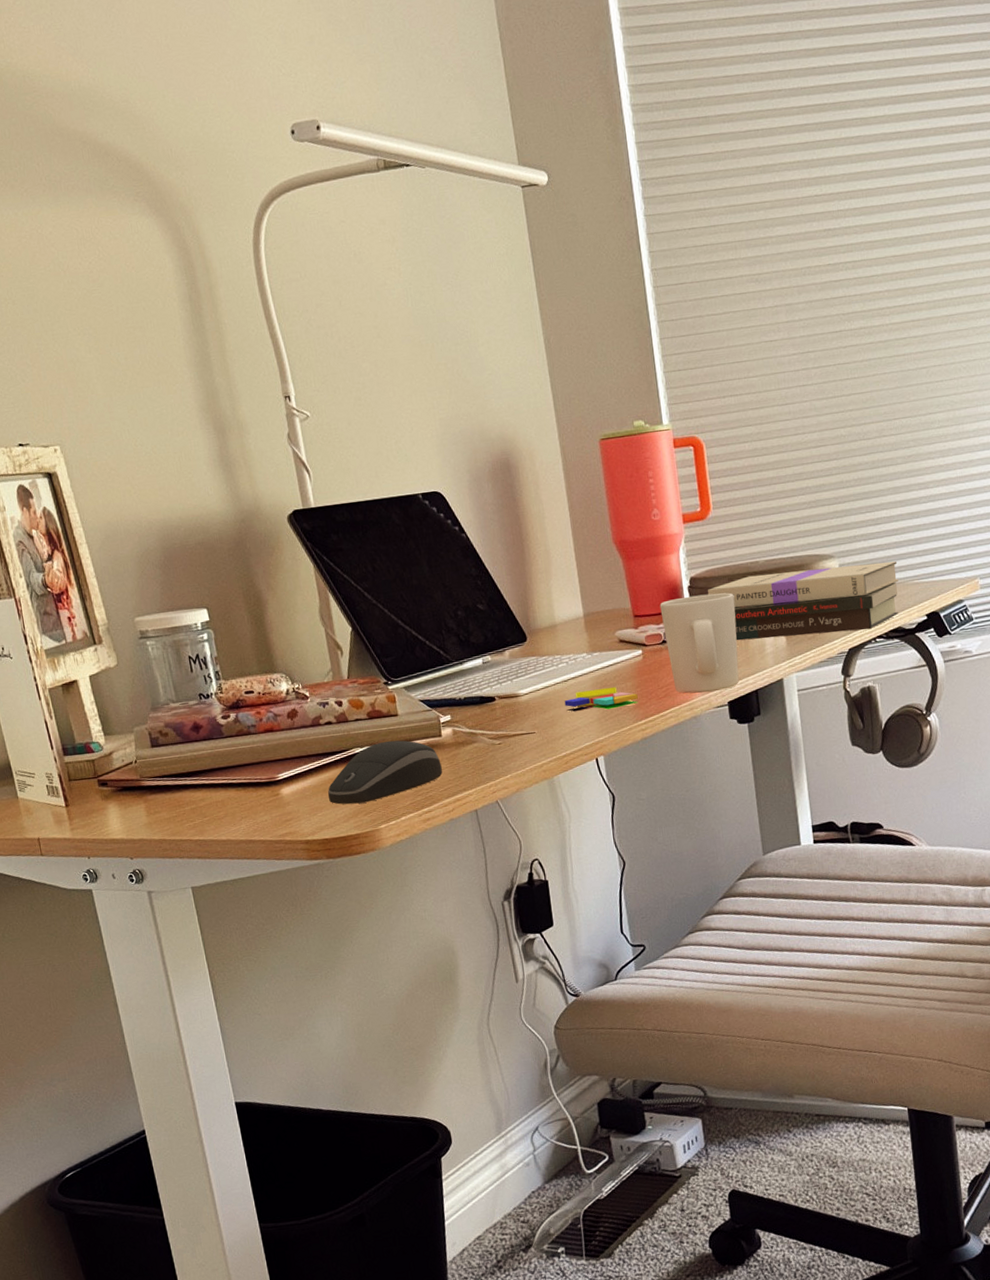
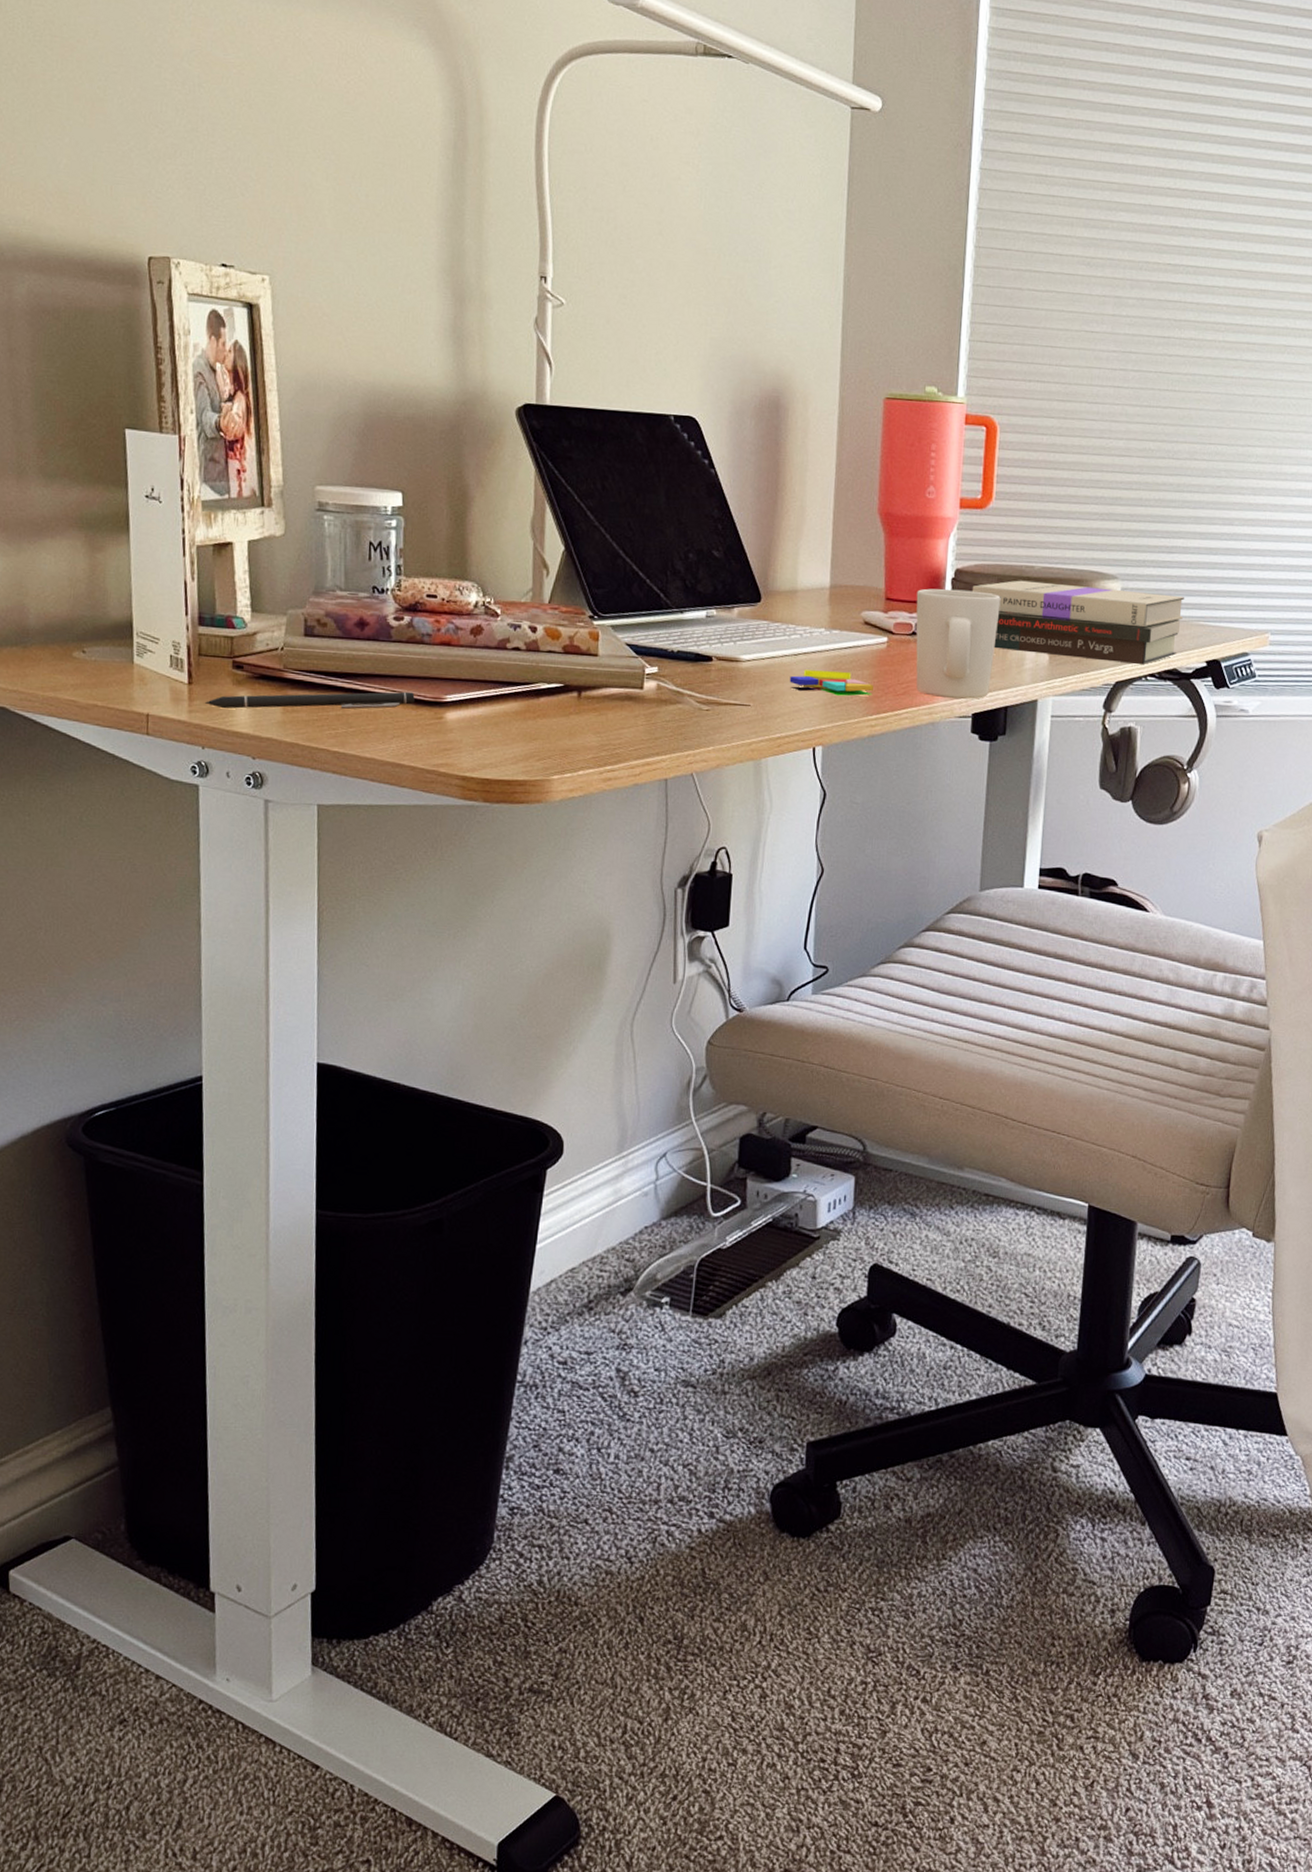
pen: none [82,777,254,822] -> present [204,691,415,710]
computer mouse: present [328,740,442,805] -> none [499,682,637,747]

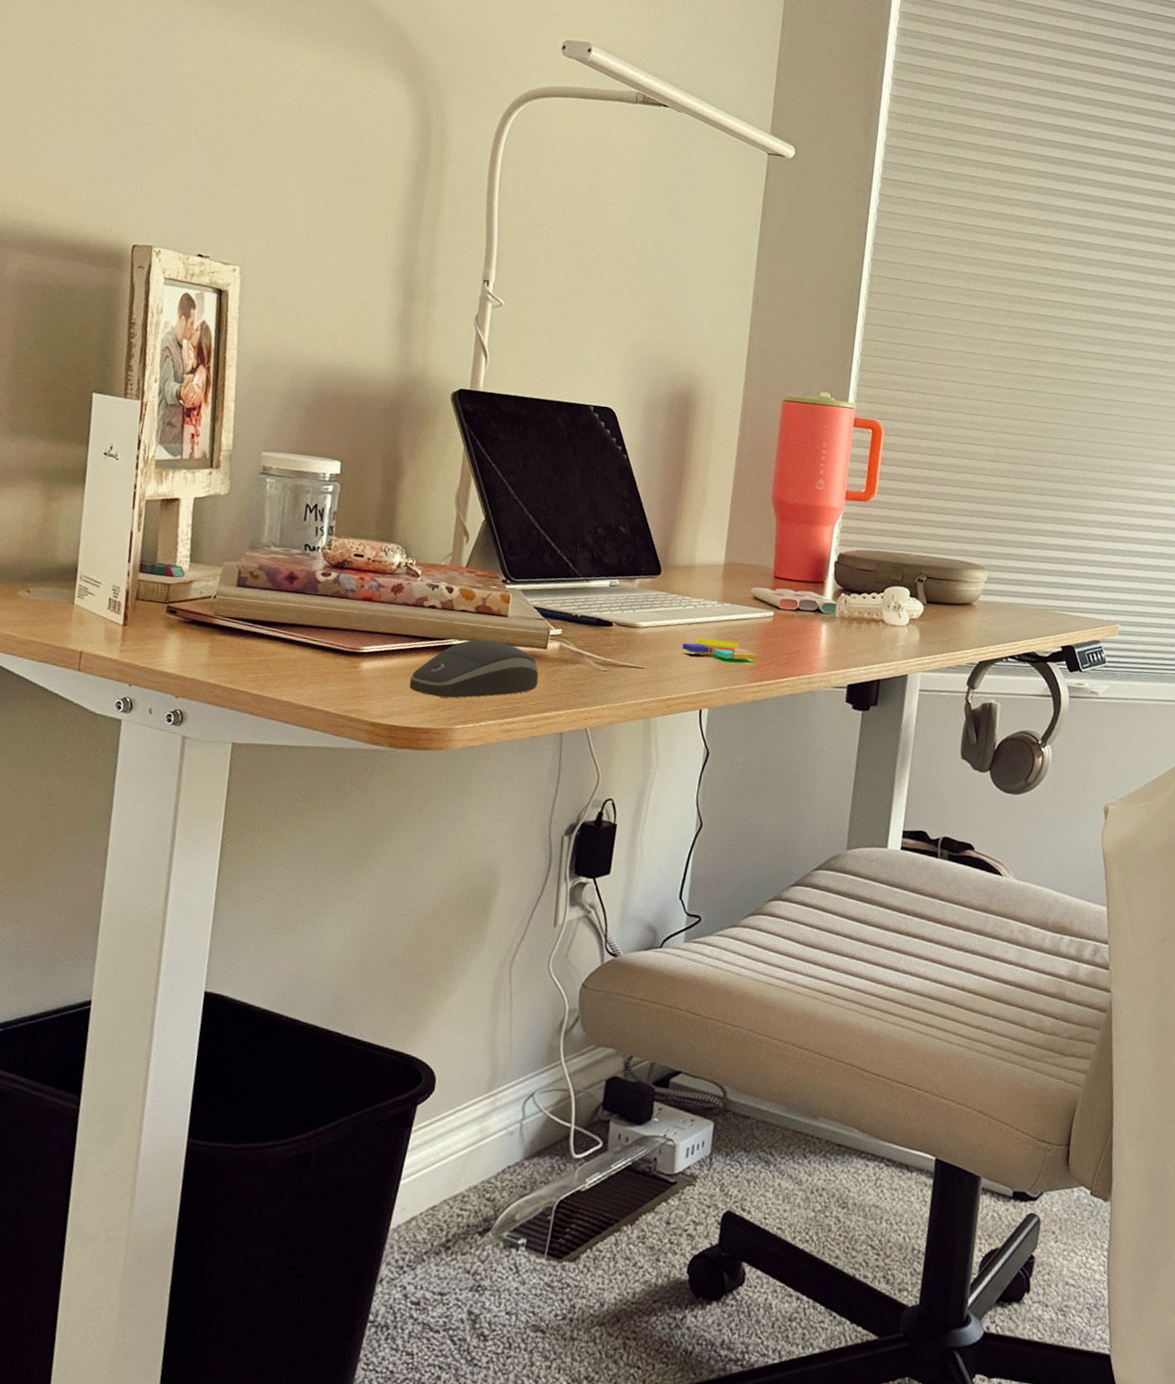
pen: present [204,691,415,710] -> none [136,637,334,657]
computer mouse: none [499,682,637,747] -> present [409,639,539,698]
mug: present [915,588,1001,700] -> none [797,570,879,672]
books: present [971,580,1185,665] -> none [852,566,1044,648]

